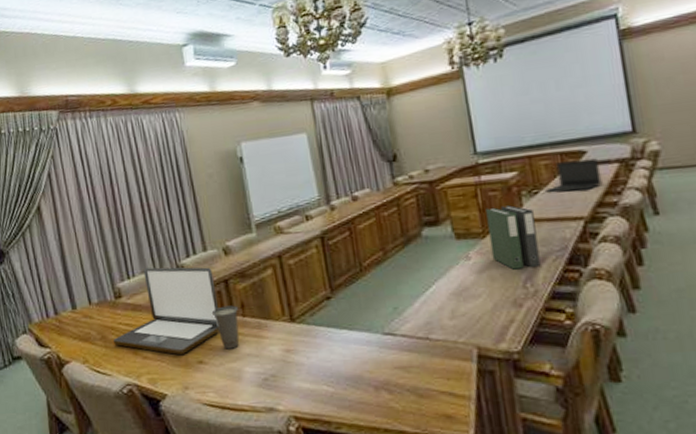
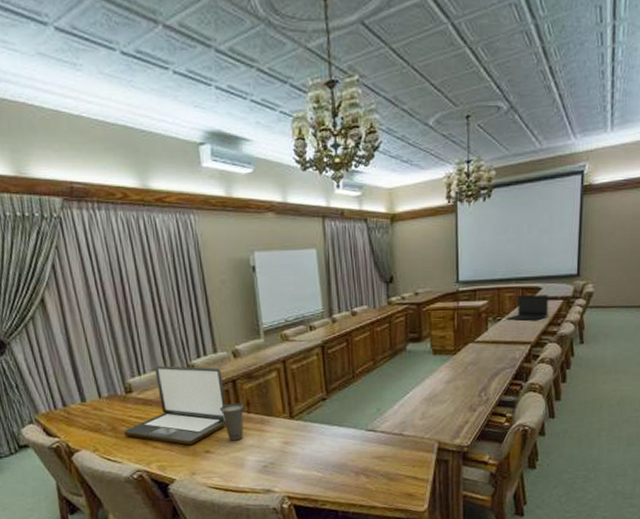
binder: present [485,205,541,270] -> none [459,329,495,382]

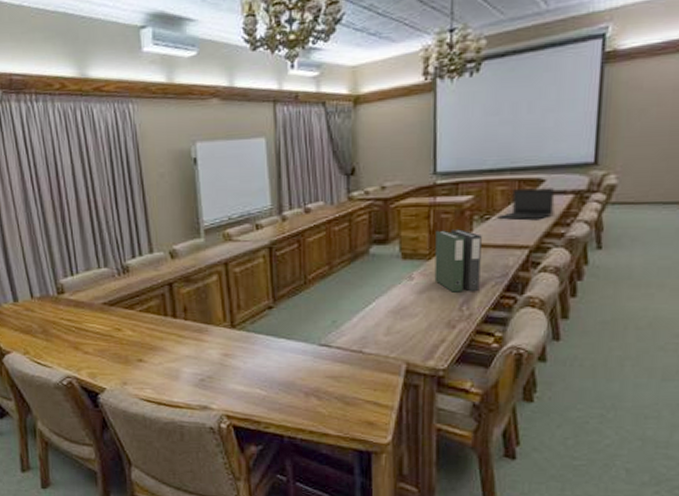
laptop: present [123,365,227,446] -> none [54,266,162,353]
cup: present [219,403,245,441] -> none [154,308,182,350]
binder: none [459,329,495,382] -> present [434,229,482,293]

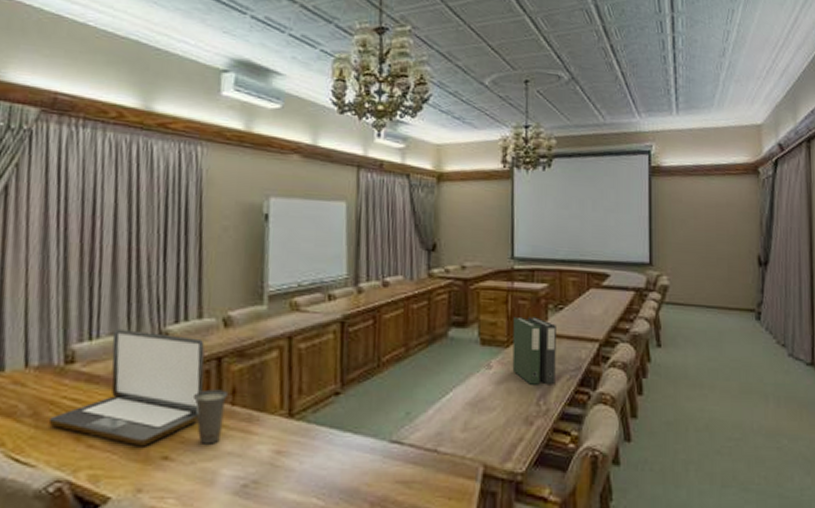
laptop: none [54,266,162,353] -> present [48,329,205,447]
cup: none [154,308,182,350] -> present [192,389,229,445]
laptop: present [498,186,555,221] -> none [570,281,619,314]

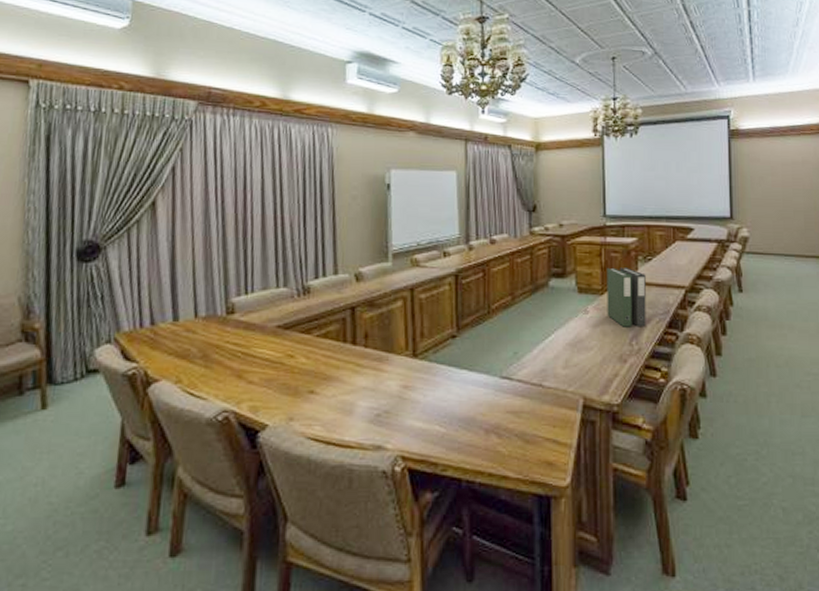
laptop: present [48,329,205,447] -> none [215,285,341,383]
cup: present [192,389,229,445] -> none [332,334,362,381]

